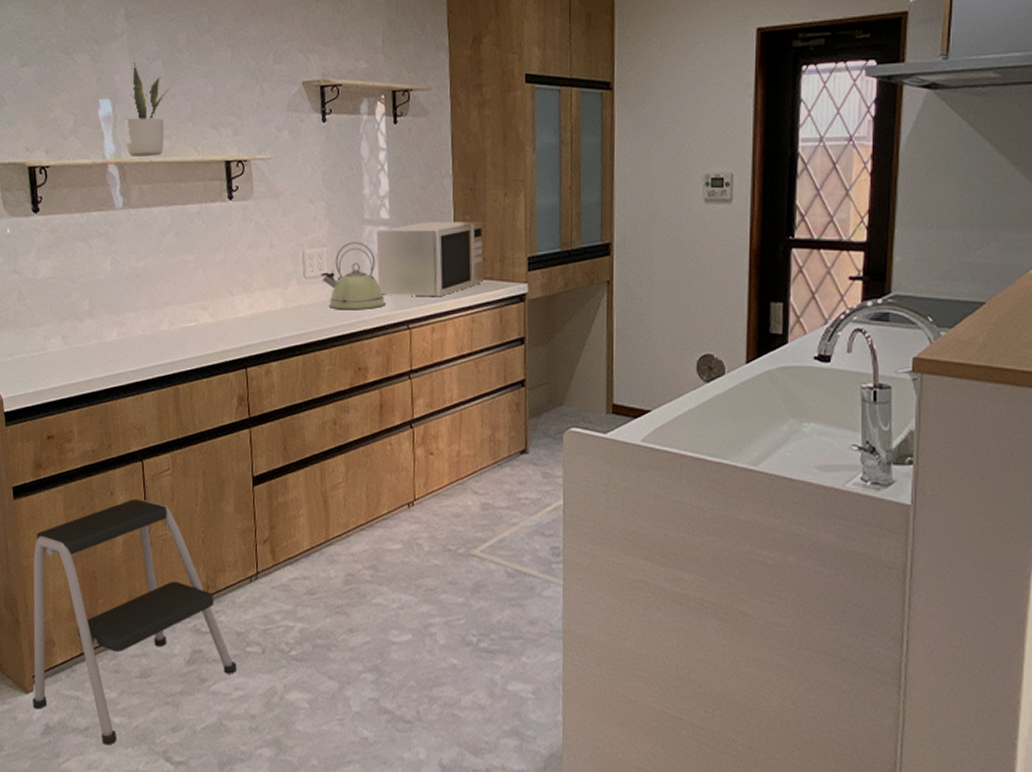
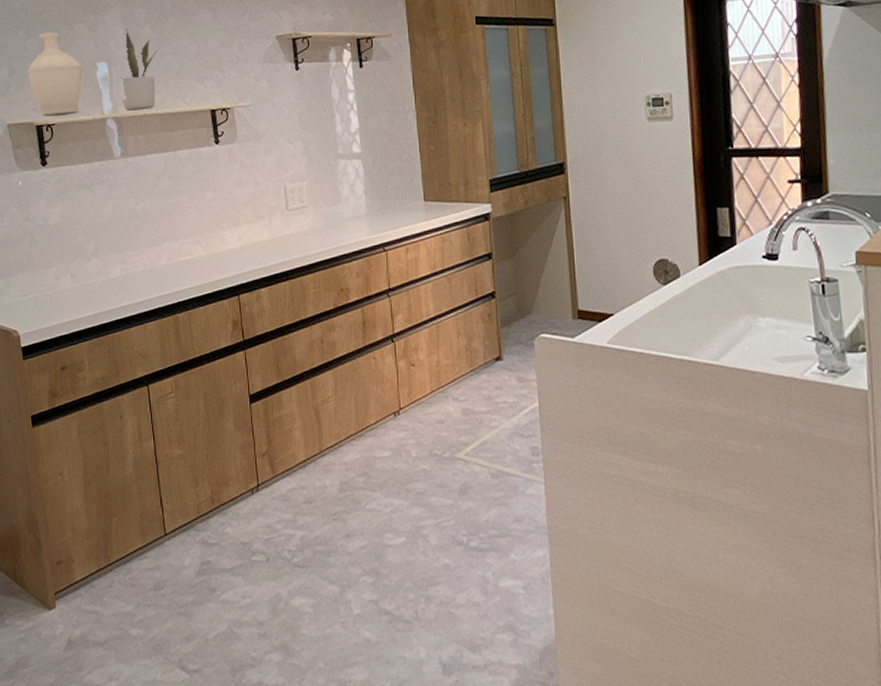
ceramic jug: none [18,61,84,158] -> present [26,32,84,117]
step stool: present [32,499,237,746] -> none [52,422,243,657]
kettle: present [321,241,386,310] -> none [302,174,362,238]
microwave: present [376,222,485,297] -> none [350,150,452,222]

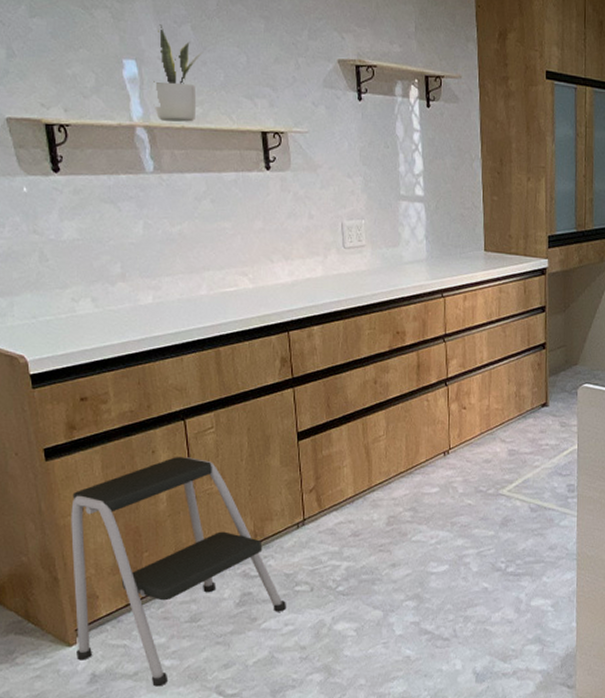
ceramic jug: present [26,32,84,117] -> none [29,13,107,117]
step stool: none [52,422,243,657] -> present [71,457,286,687]

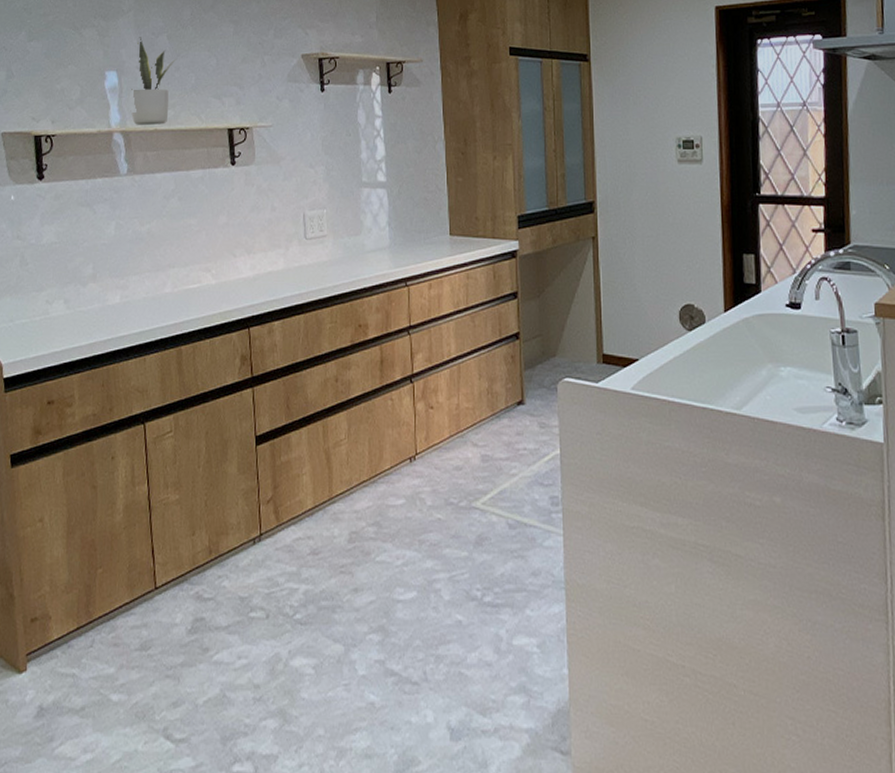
step stool: present [71,457,286,687] -> none [25,463,240,726]

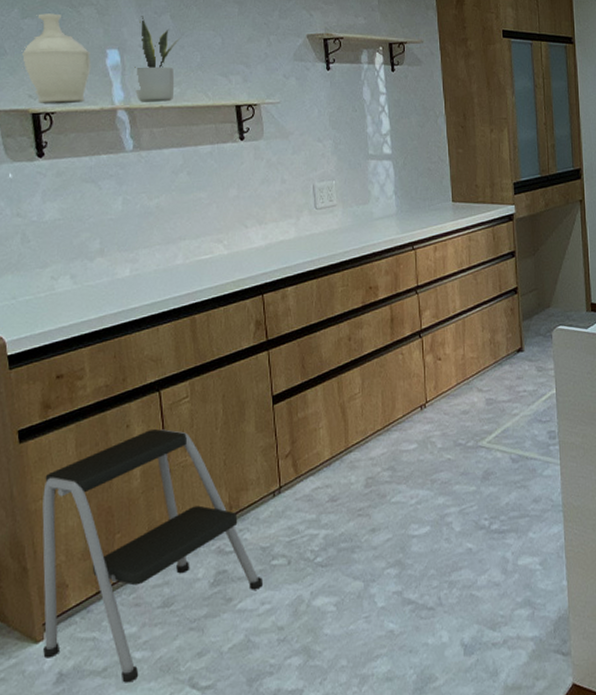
ceramic jug: none [25,36,91,127] -> present [20,13,91,104]
step stool: none [25,463,240,726] -> present [42,429,262,683]

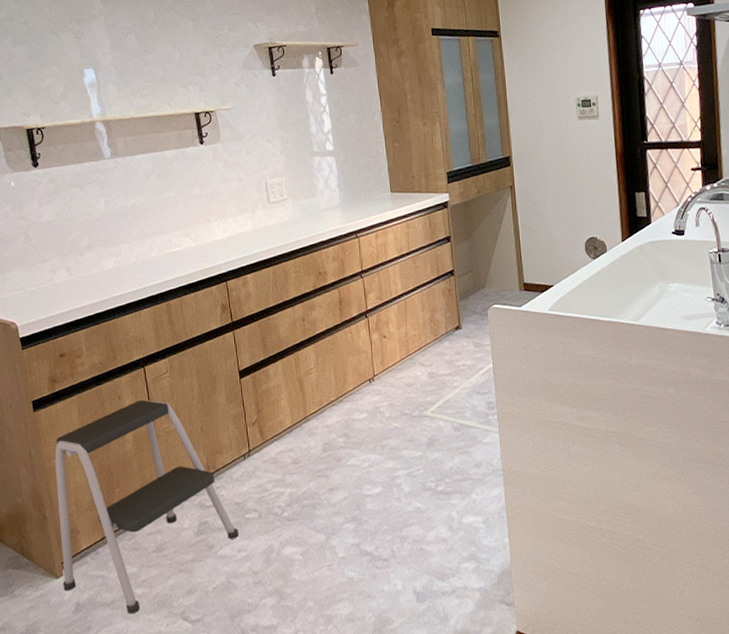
ceramic jug: present [20,13,91,104] -> none [14,40,72,121]
potted plant: present [134,16,182,102] -> none [108,37,146,115]

